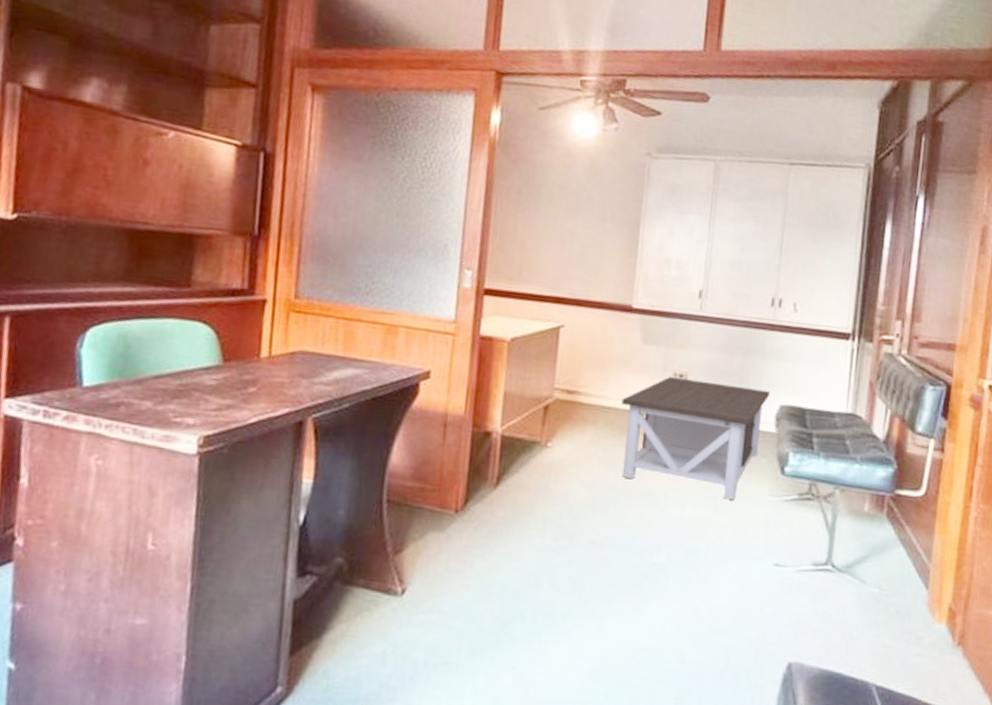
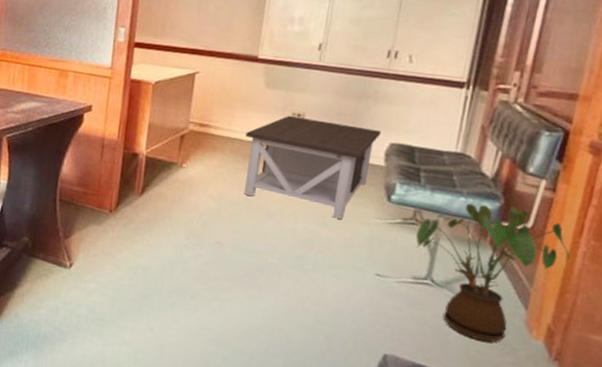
house plant: none [813,471,963,633] -> present [416,203,570,342]

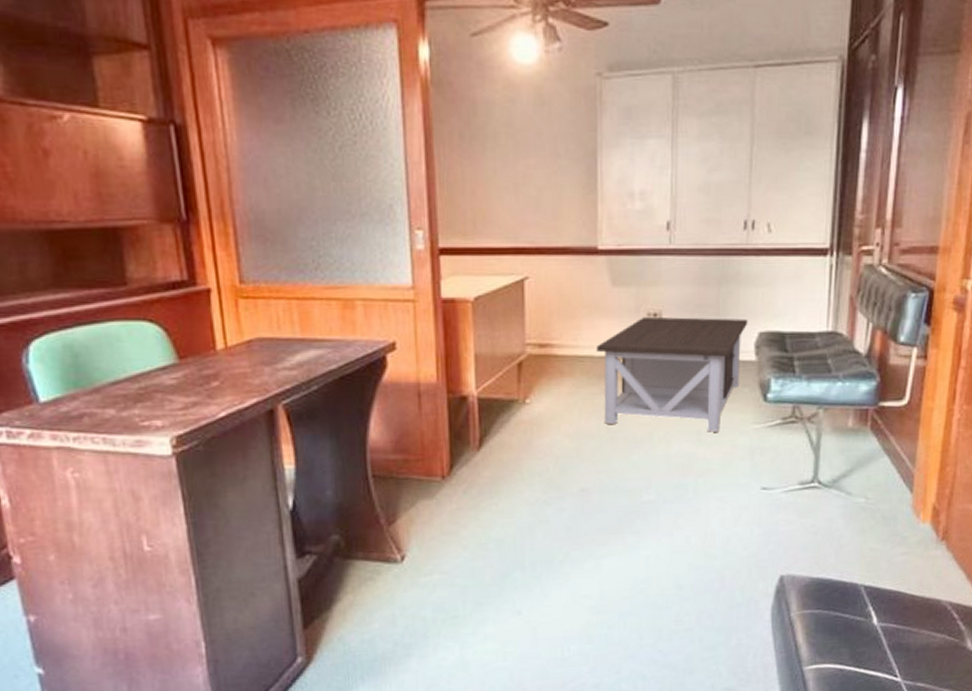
house plant: present [416,203,570,342] -> none [798,382,946,537]

